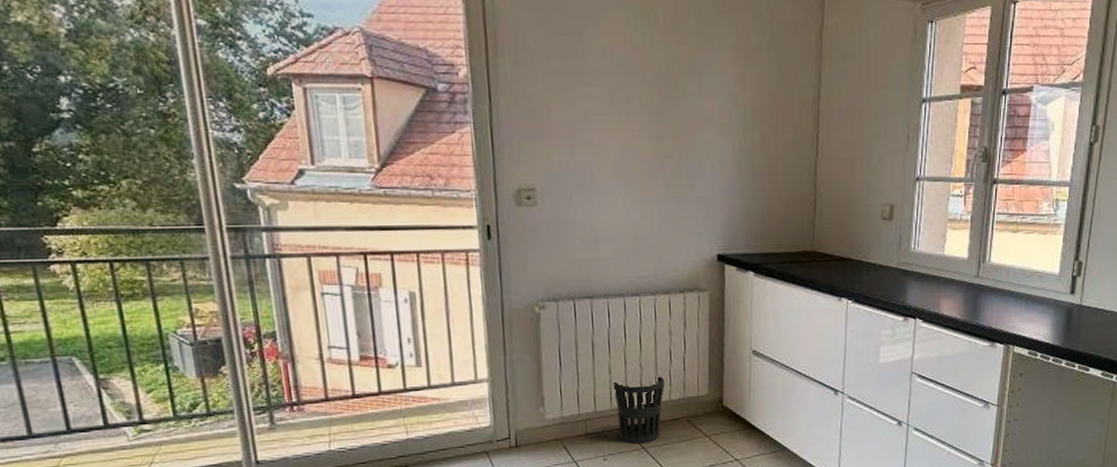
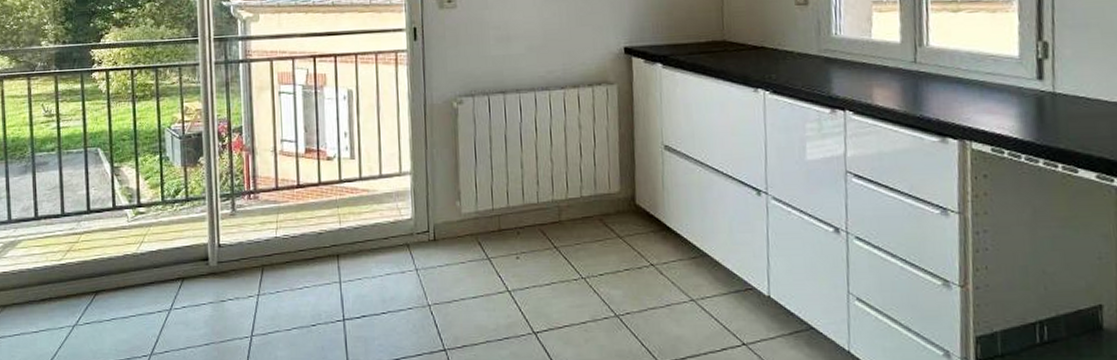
wastebasket: present [612,375,666,444] -> none [524,170,576,243]

